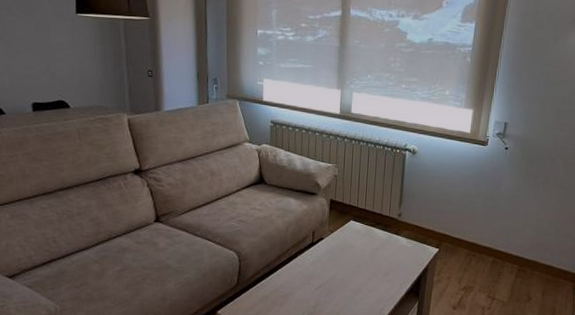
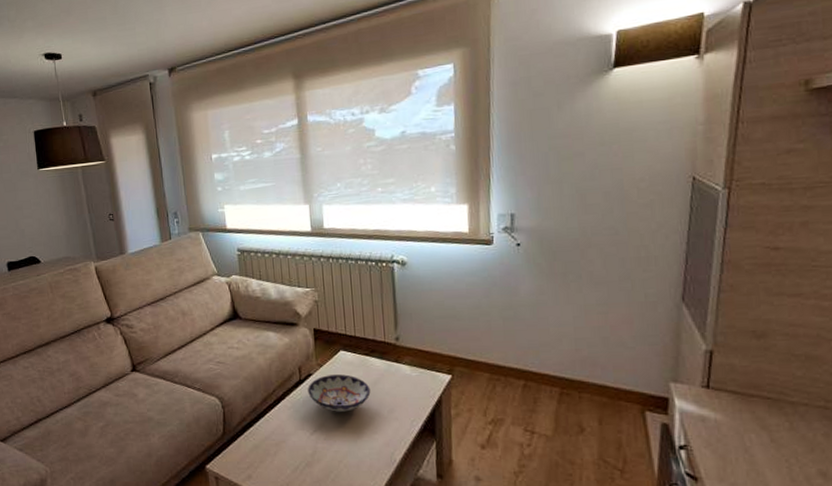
bowl: none [318,240,372,272] -> present [308,374,371,412]

